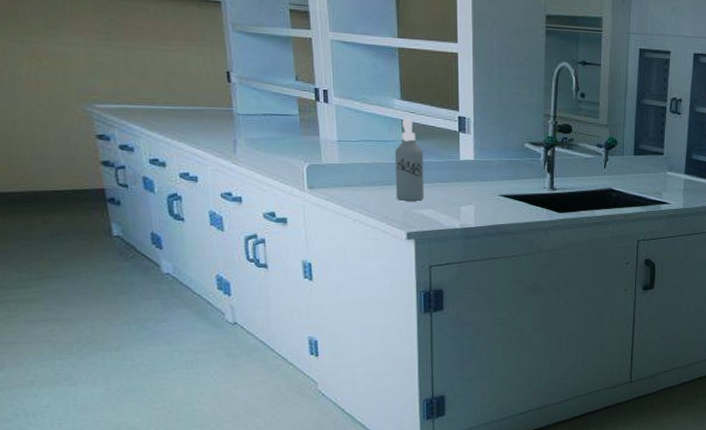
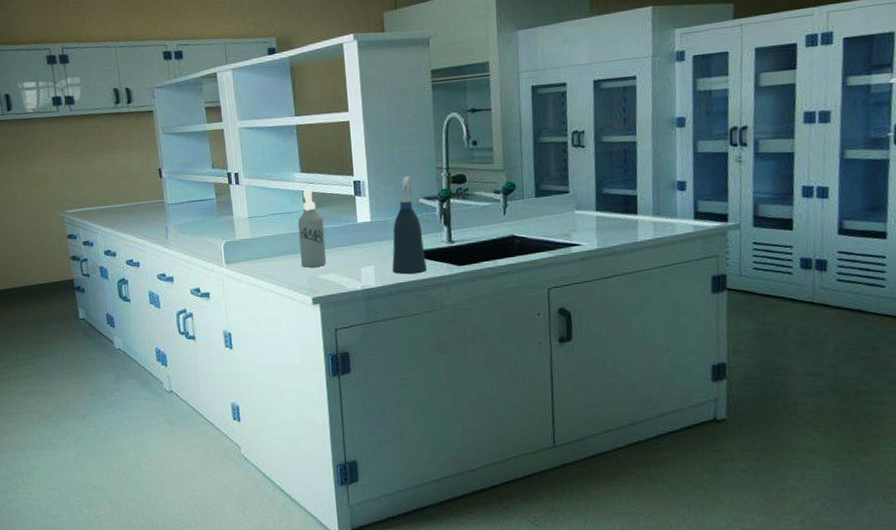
spray bottle: none [493,118,527,216] -> present [392,175,427,274]

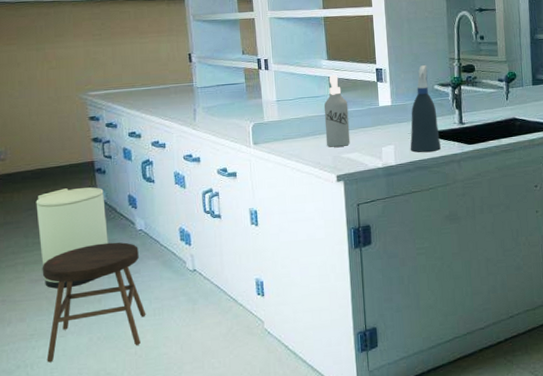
pedal bin: none [23,305,90,403] -> present [36,187,108,289]
stool: none [31,360,127,473] -> present [42,242,146,363]

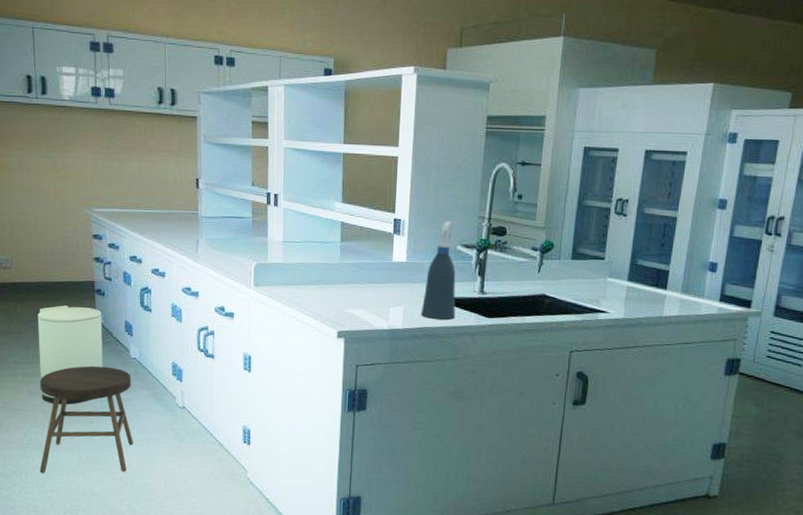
spray bottle: present [323,74,351,147] -> none [330,219,359,301]

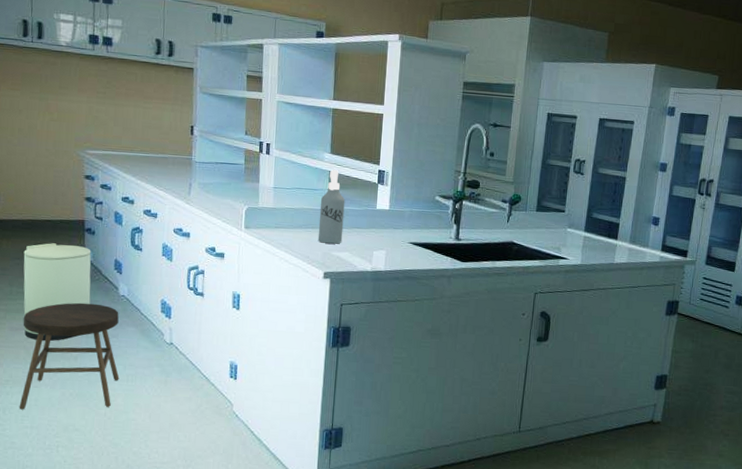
spray bottle: none [330,219,359,301] -> present [317,169,345,244]
spray bottle: present [420,220,456,320] -> none [401,173,434,263]

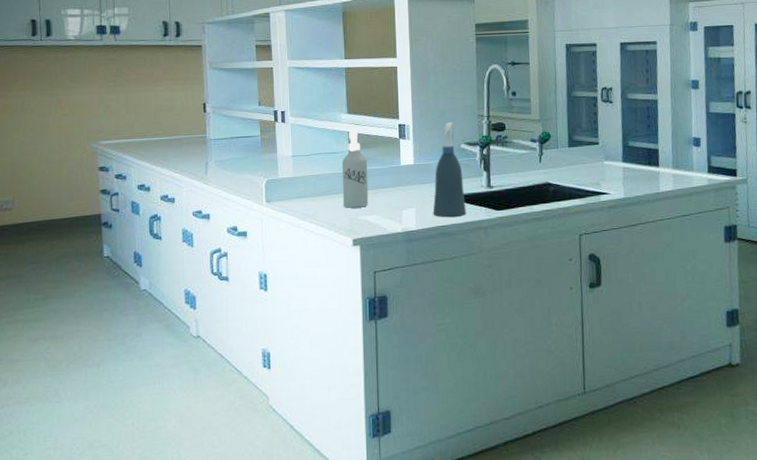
stool: present [19,302,120,410] -> none [40,302,146,430]
pedal bin: present [23,243,91,341] -> none [40,242,111,349]
spray bottle: none [401,173,434,263] -> present [432,121,466,217]

